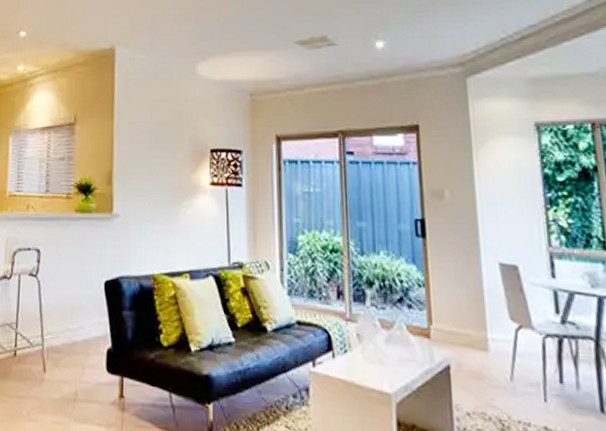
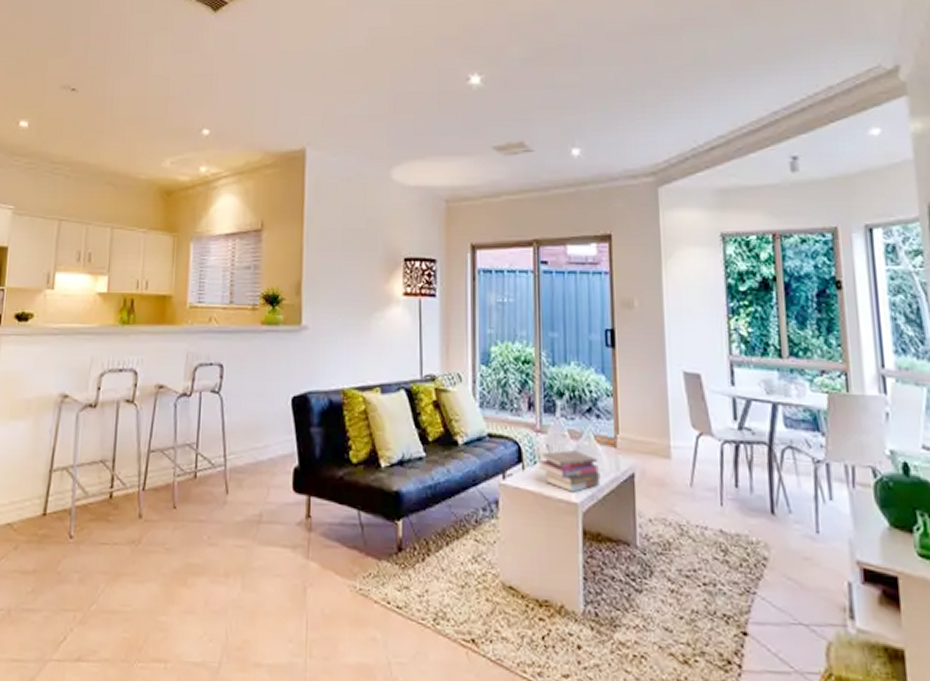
books: none [349,340,414,383] -> present [538,450,601,493]

